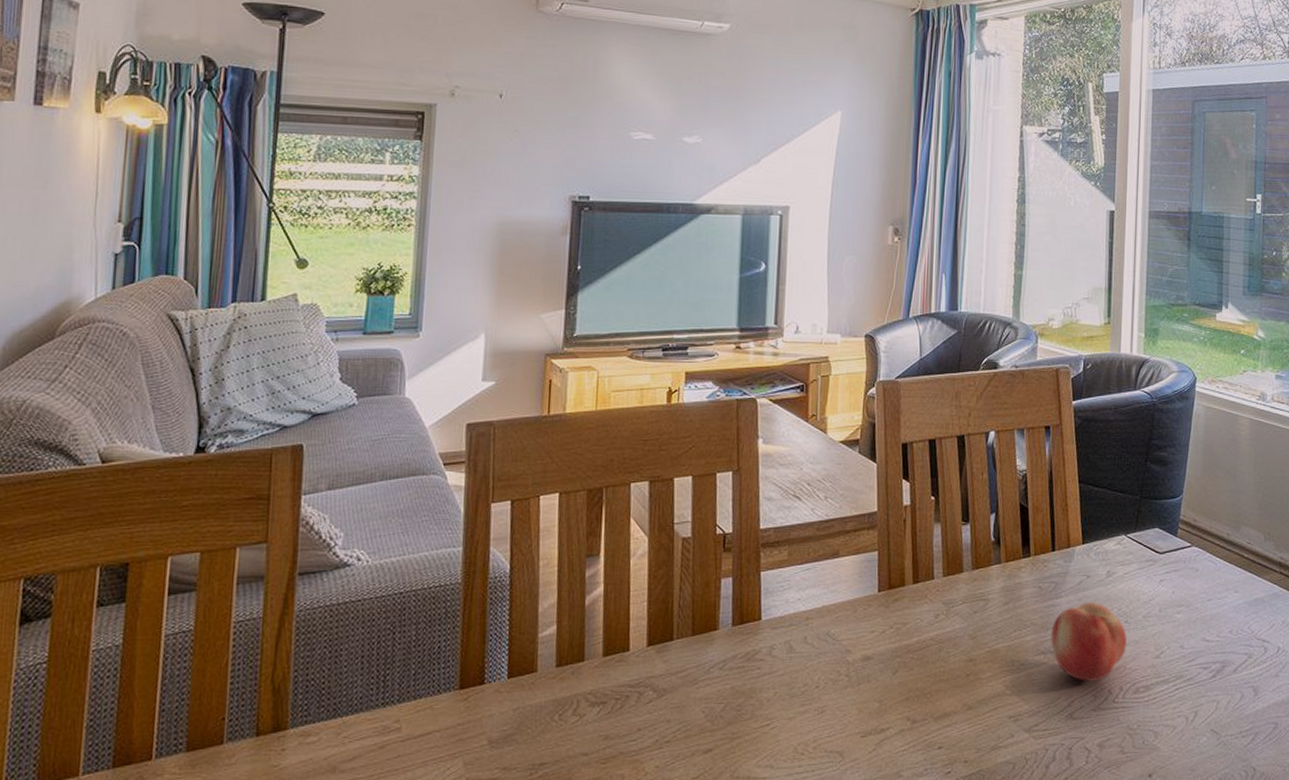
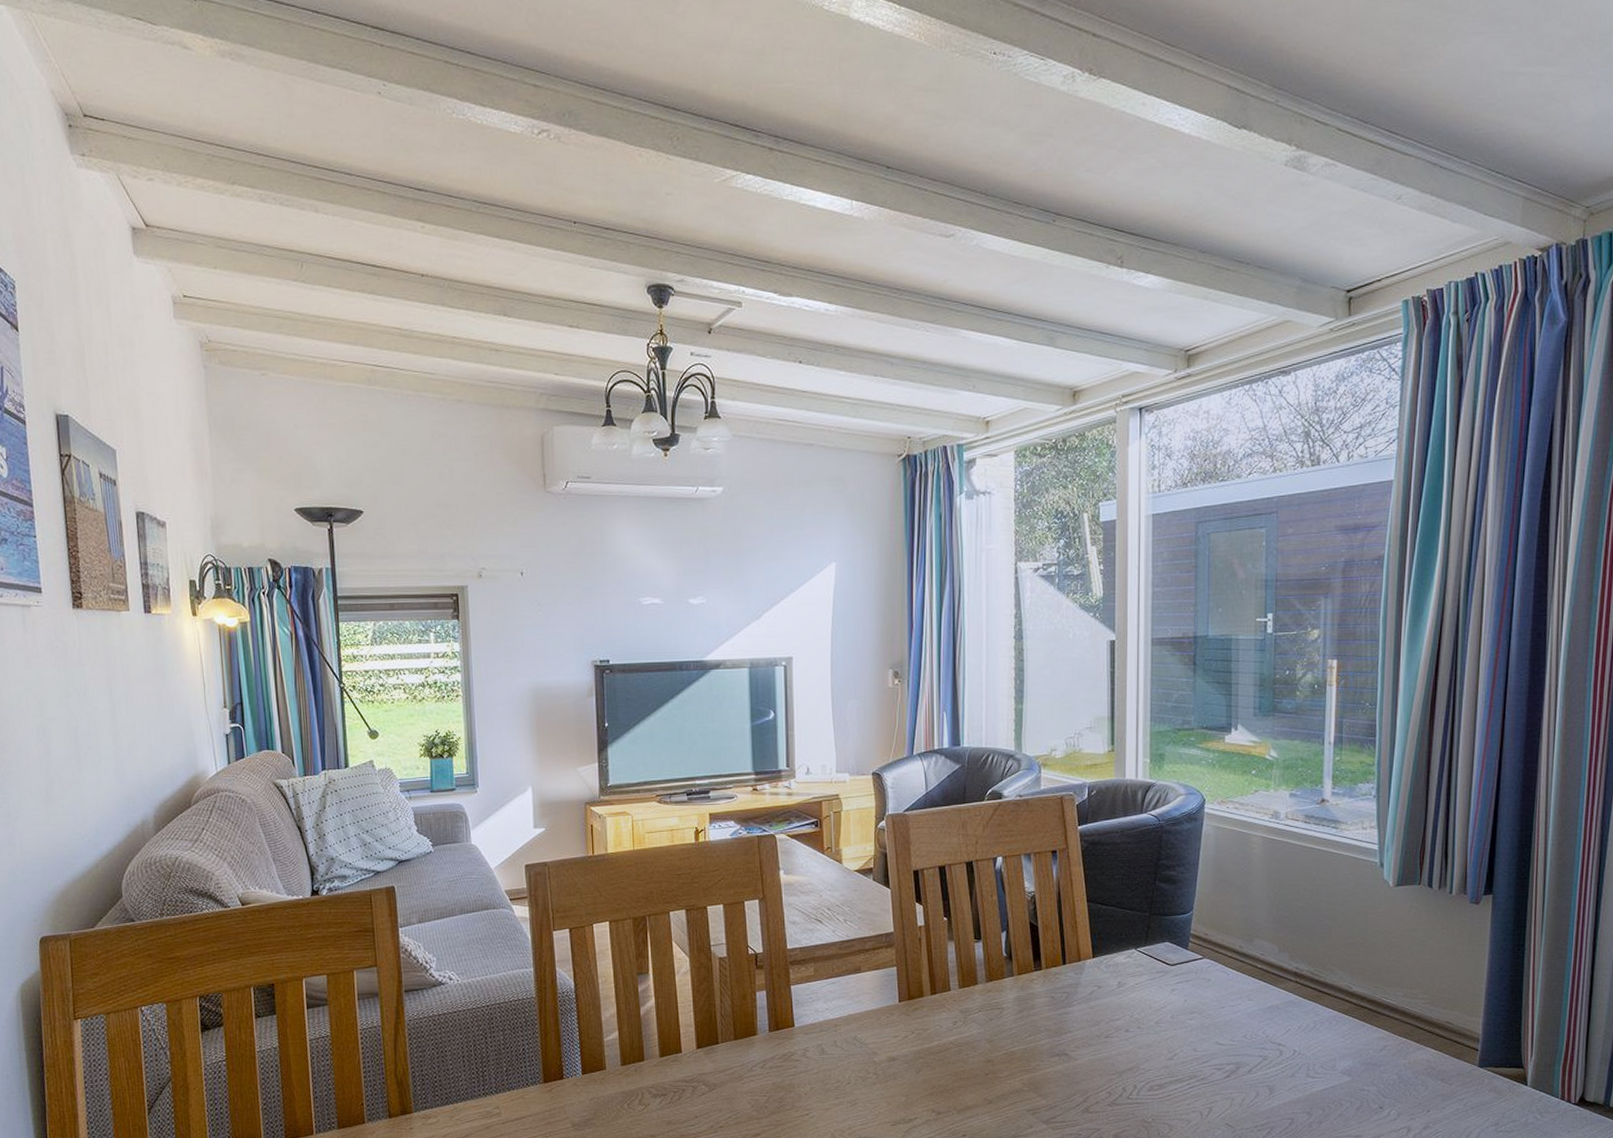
fruit: present [1051,602,1127,681] -> none [1065,1010,1139,1080]

